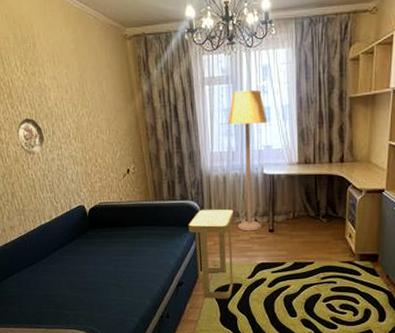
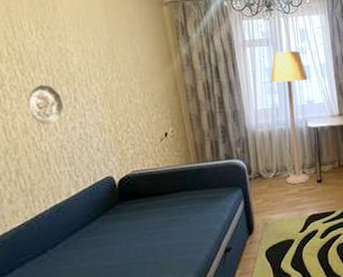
side table: present [188,209,234,299] -> none [234,164,286,262]

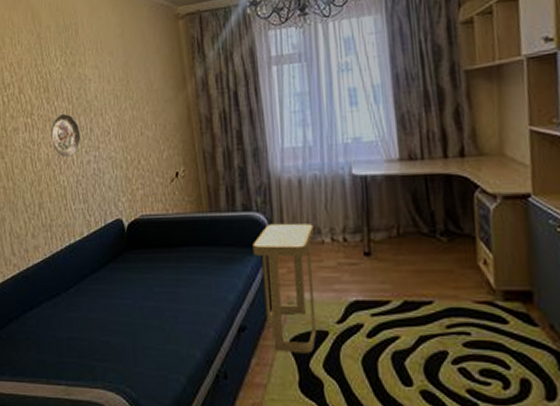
side table: none [234,164,286,262] -> present [252,223,317,354]
lamp: present [270,50,310,185] -> none [302,67,354,255]

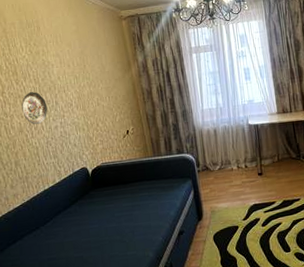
side table: present [252,223,317,354] -> none [185,158,231,244]

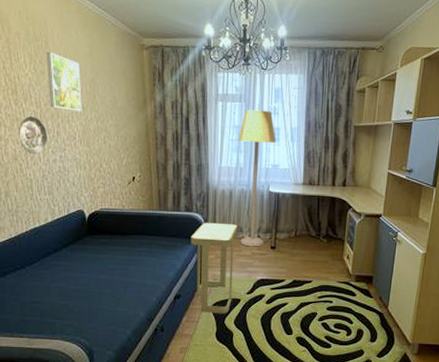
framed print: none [39,34,75,82] -> present [46,51,82,112]
side table: none [185,158,231,244] -> present [190,222,237,314]
lamp: none [214,55,251,177] -> present [238,109,276,247]

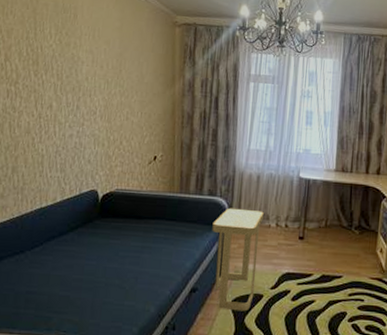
decorative plate: present [19,116,48,155] -> none [34,88,66,129]
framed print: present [46,51,82,112] -> none [71,24,108,86]
lamp: present [238,109,276,247] -> none [266,91,309,237]

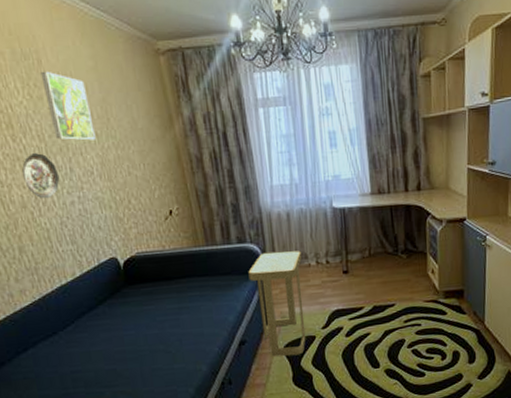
decorative plate: none [34,88,66,129] -> present [22,153,60,199]
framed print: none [71,24,108,86] -> present [40,71,96,141]

